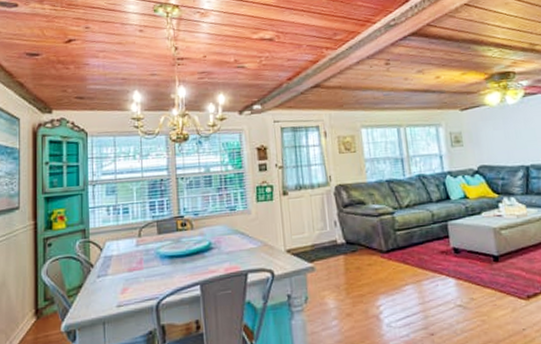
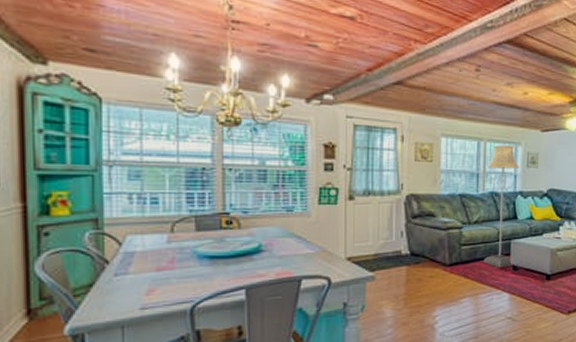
floor lamp: none [411,128,452,252] -> present [484,145,520,268]

